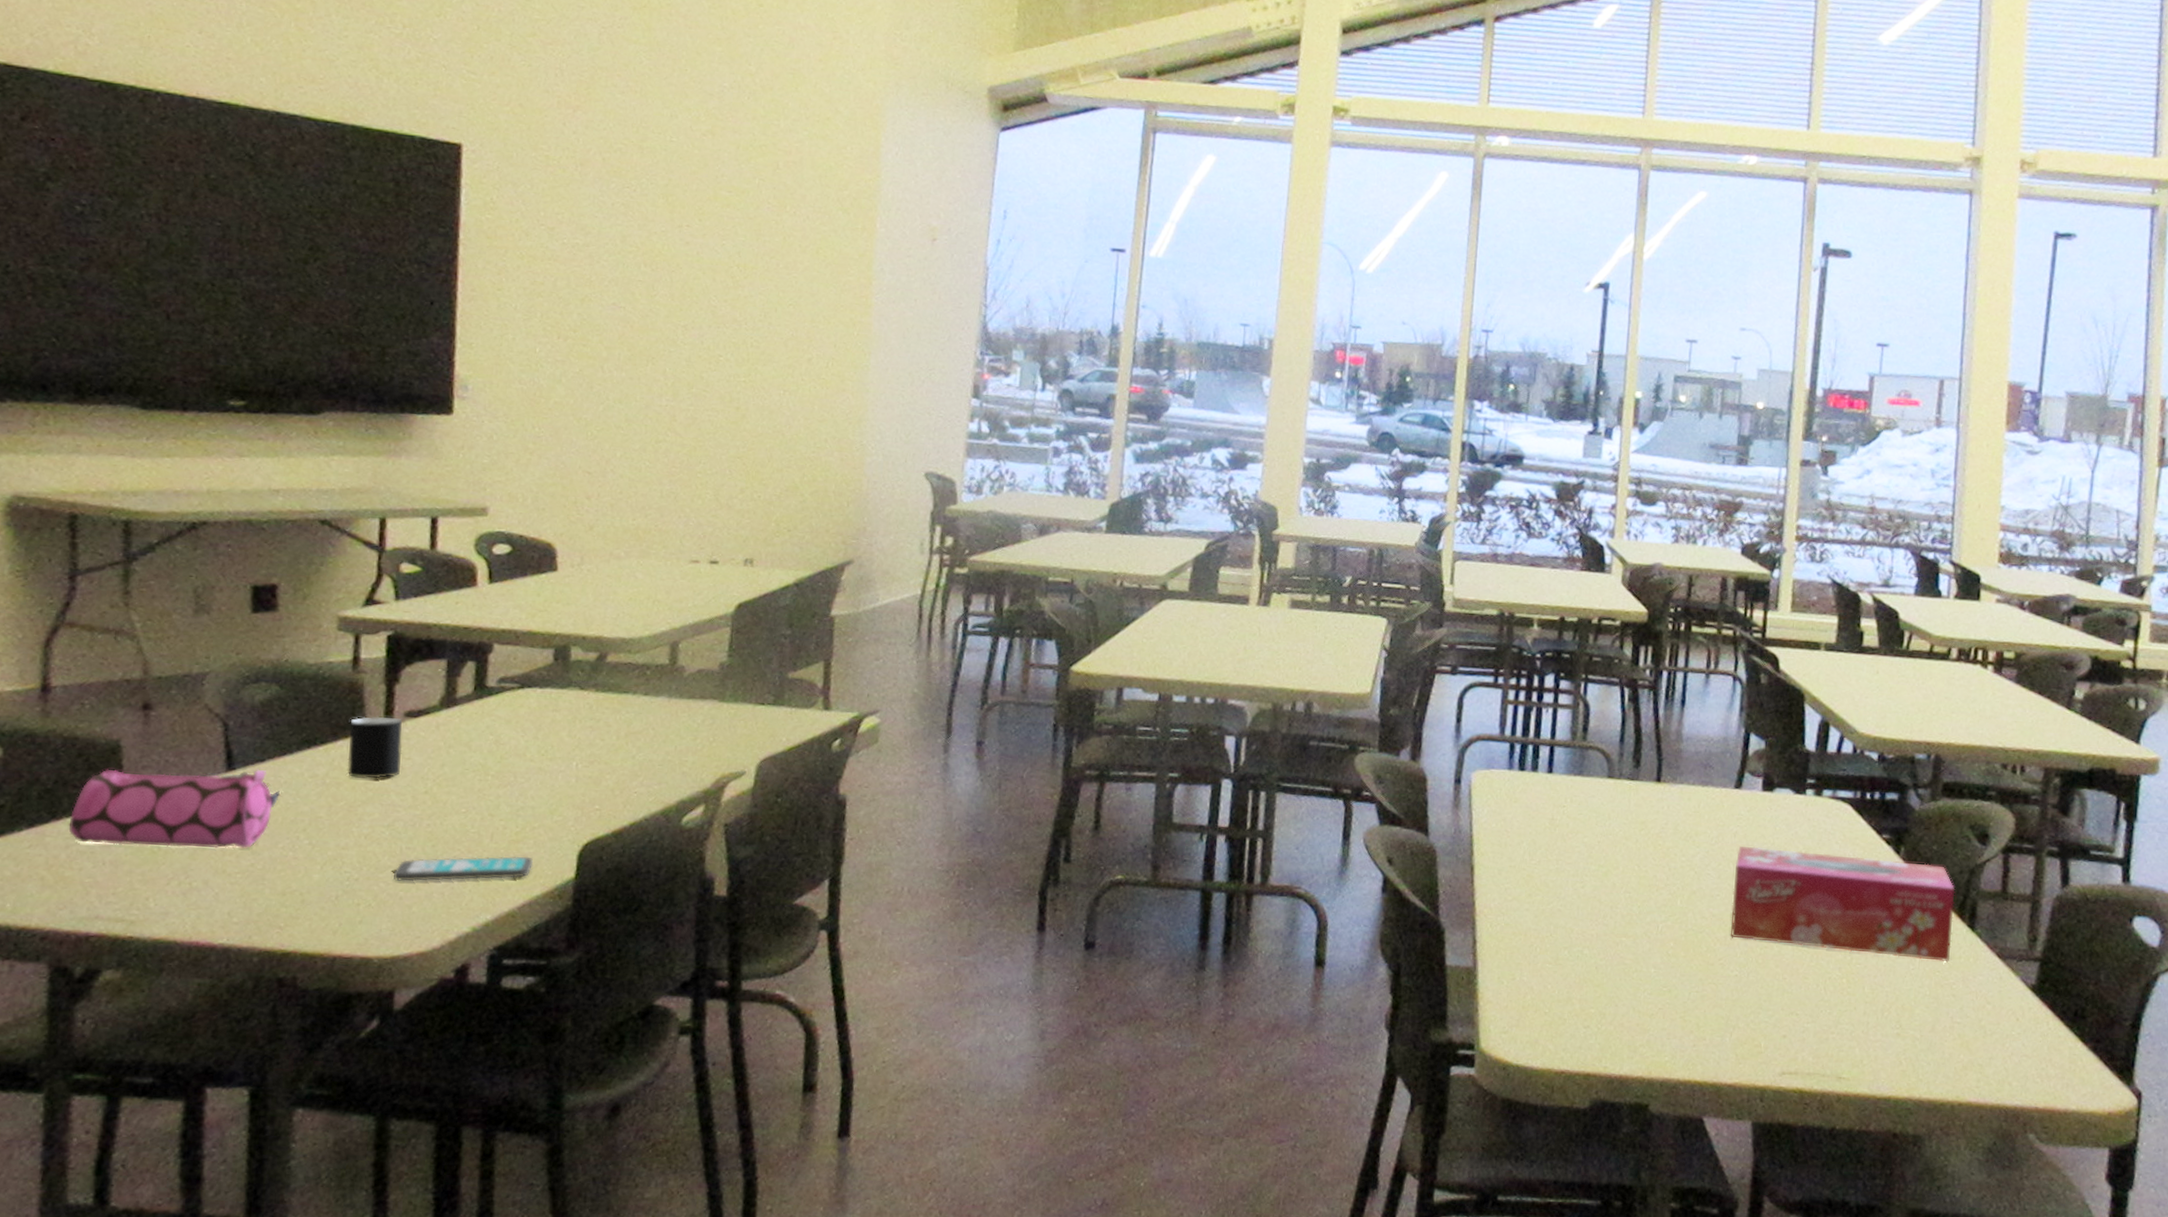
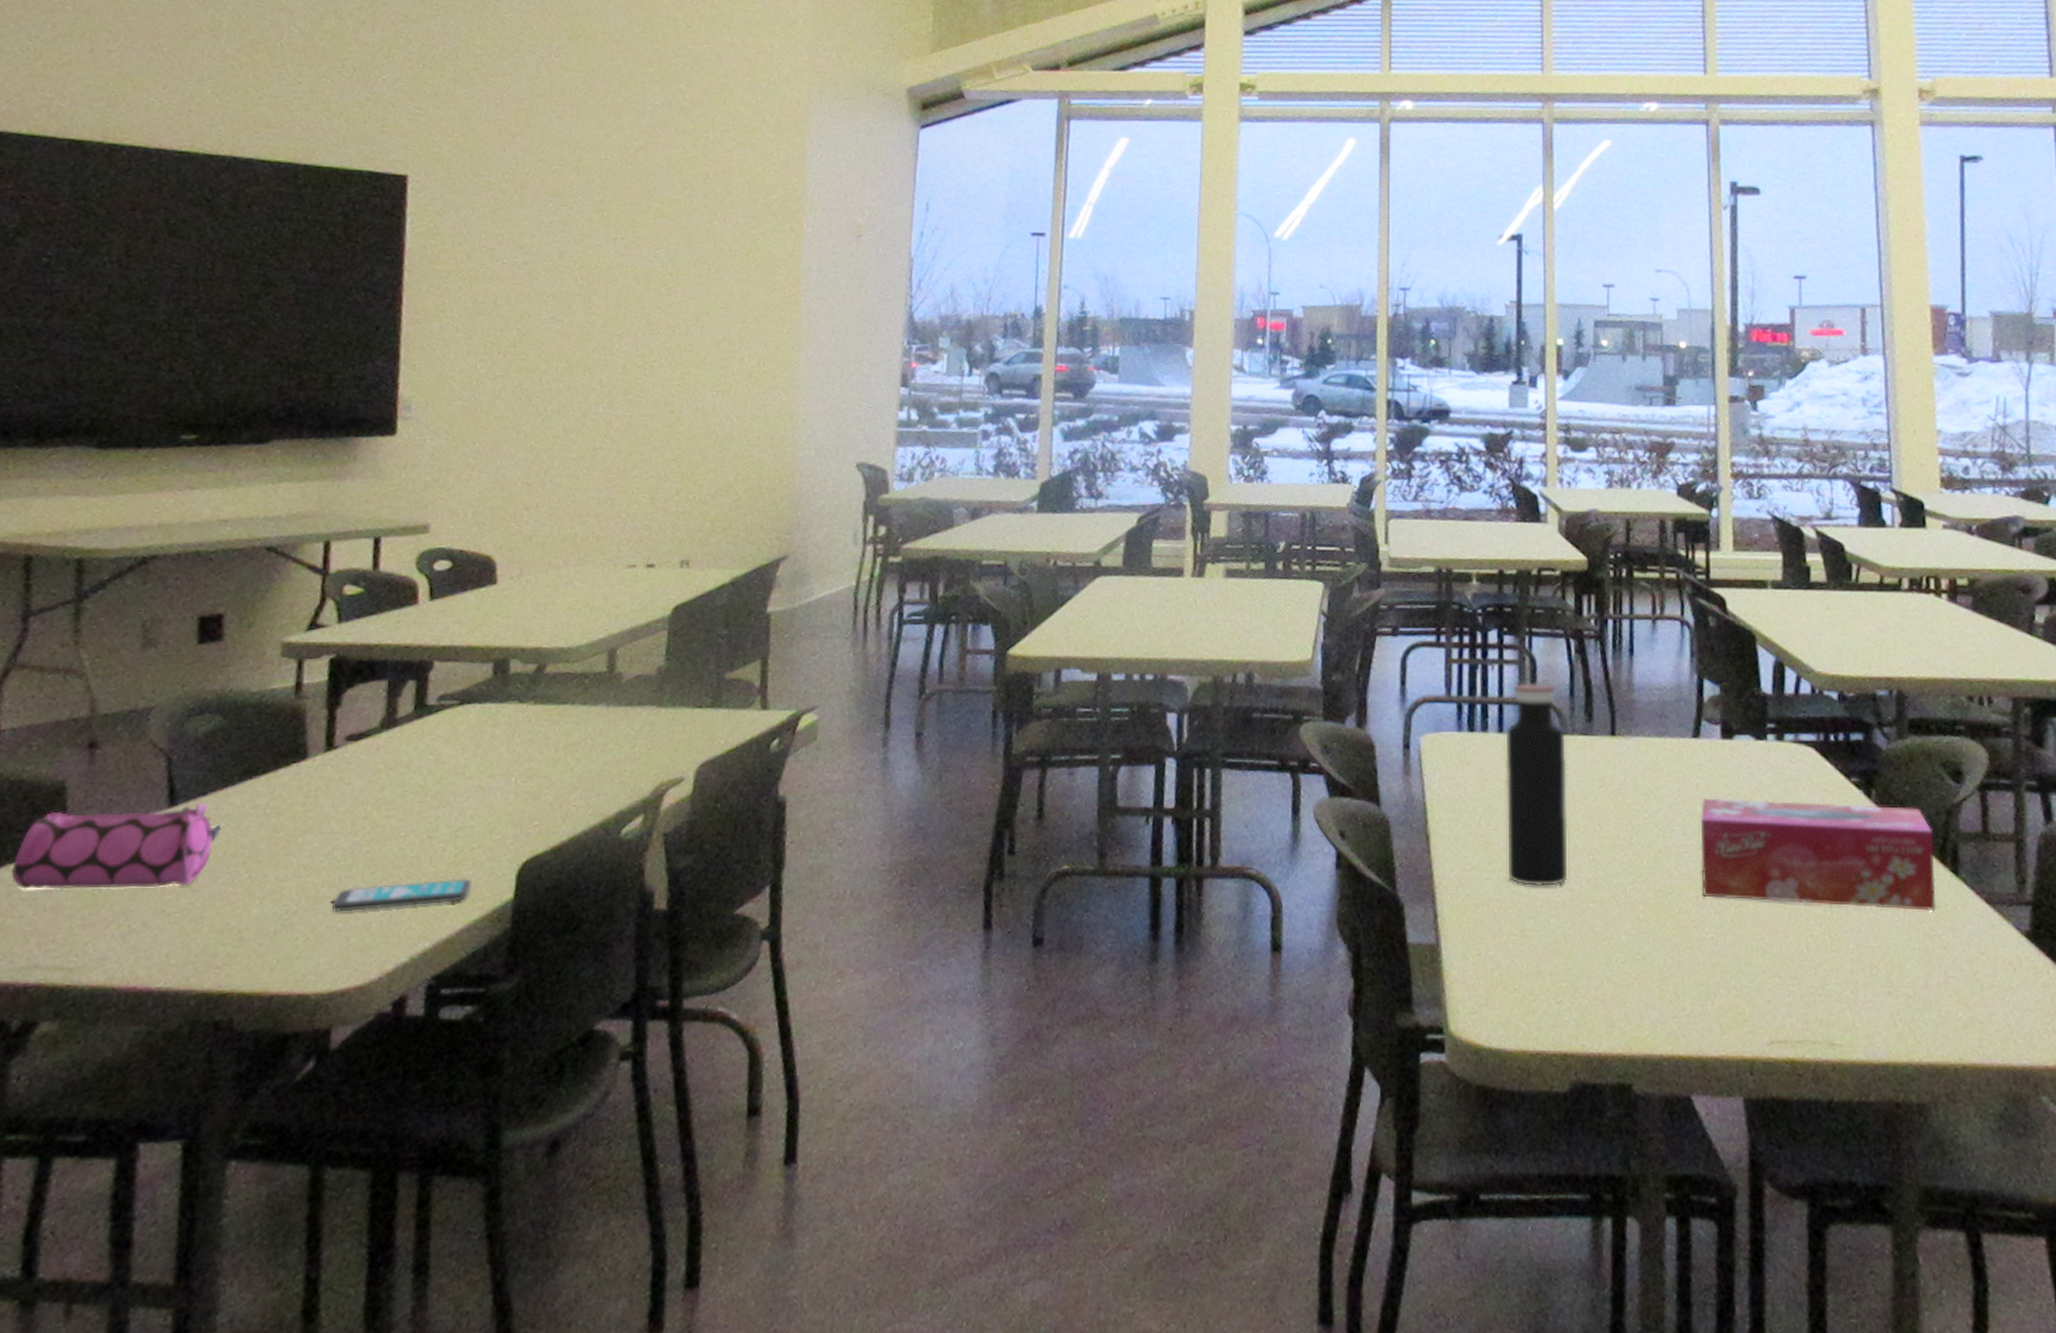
cup: present [347,716,403,779] -> none [288,741,343,806]
water bottle: none [1545,726,1613,921] -> present [1506,682,1569,887]

